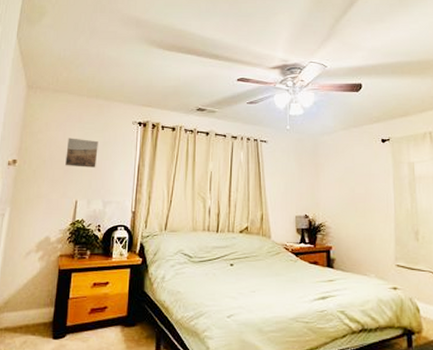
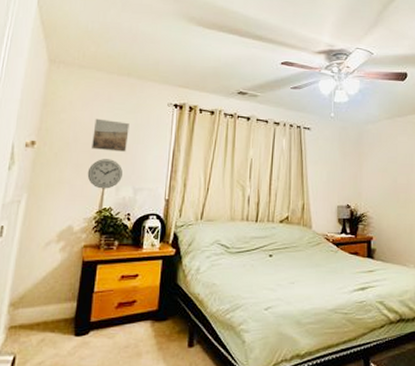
wall clock: none [62,175,93,203] -> present [87,159,123,189]

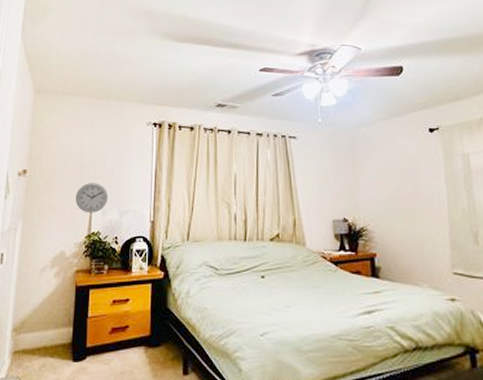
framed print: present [92,118,129,152] -> none [78,143,111,175]

